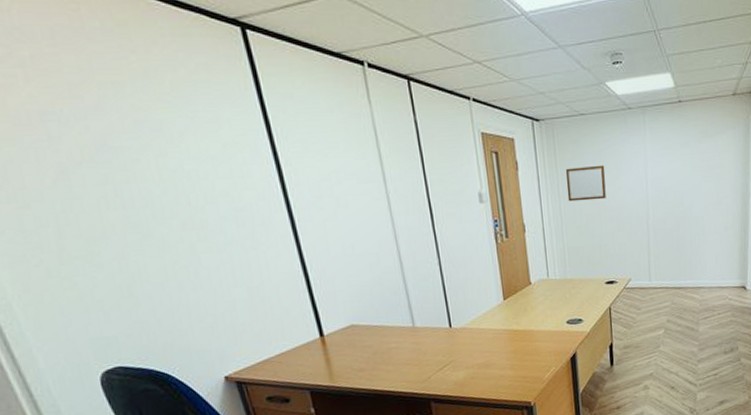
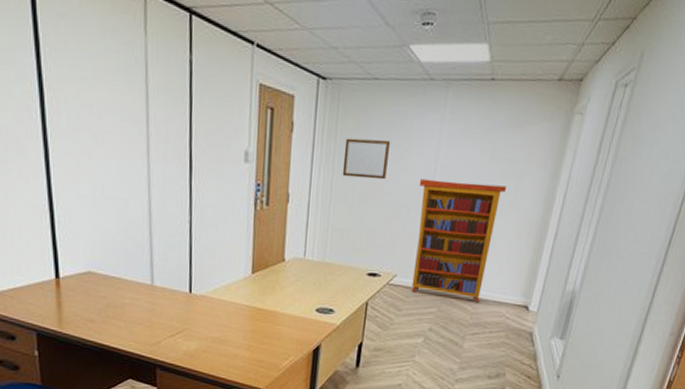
bookcase: none [635,188,709,292] -> present [411,179,507,303]

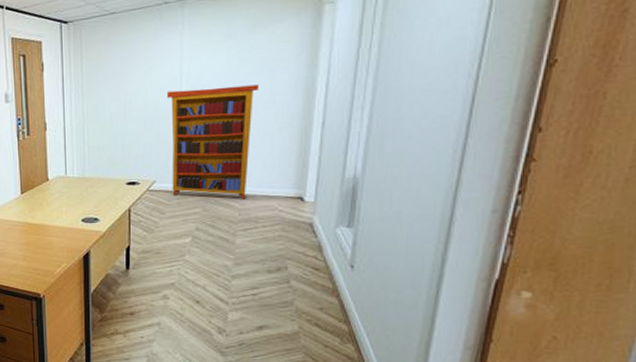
writing board: present [342,138,391,180] -> none [91,63,134,101]

